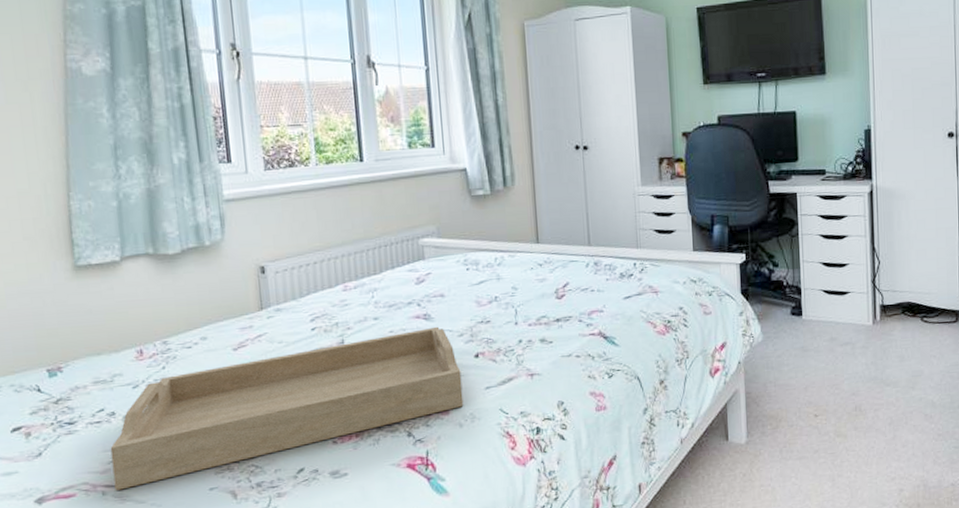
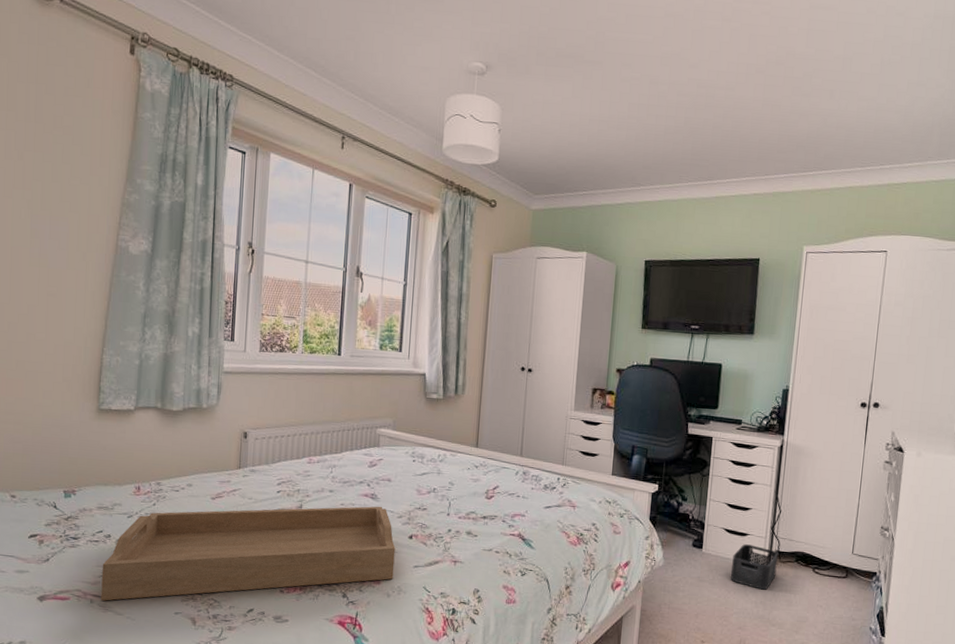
storage bin: none [836,303,884,350] -> present [731,544,778,590]

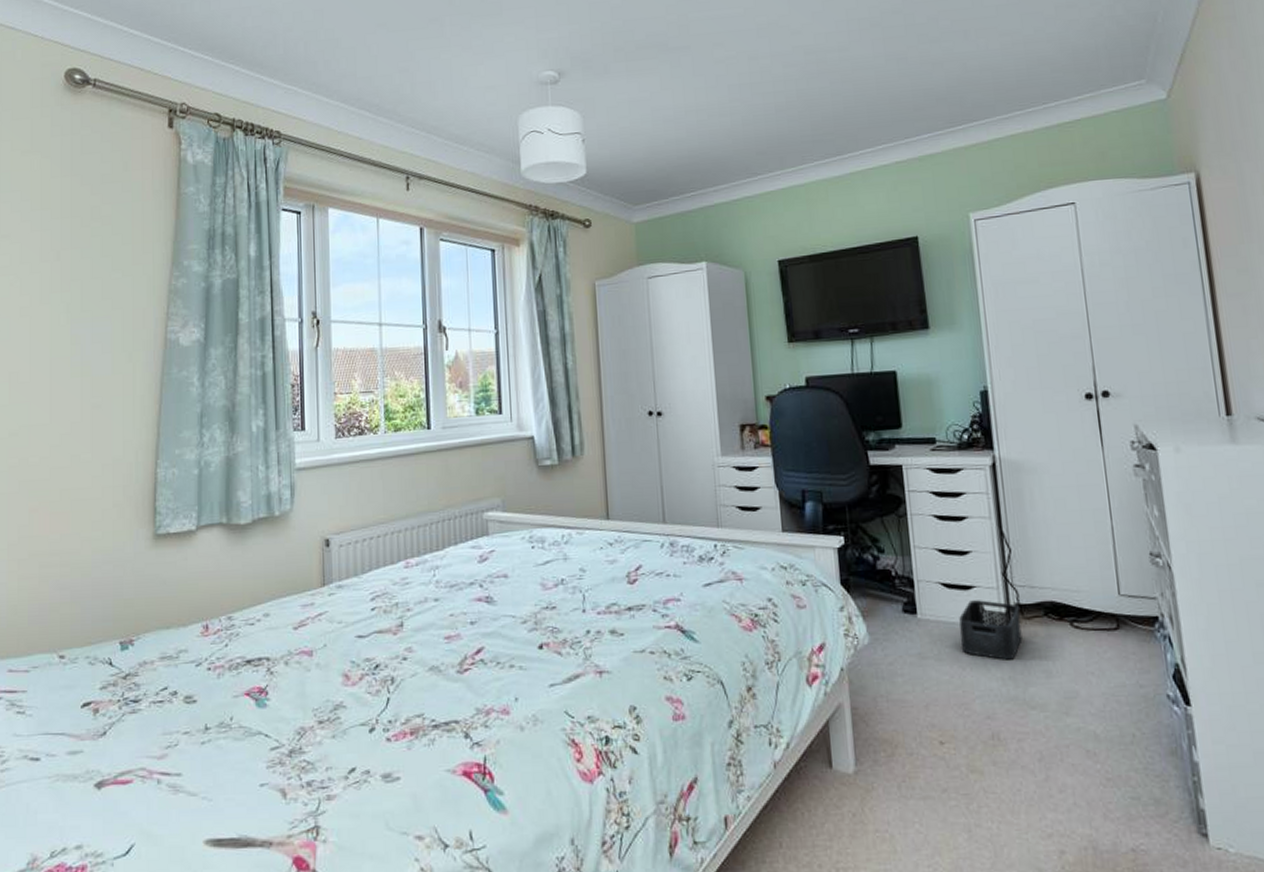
serving tray: present [101,506,396,601] -> none [169,611,526,779]

